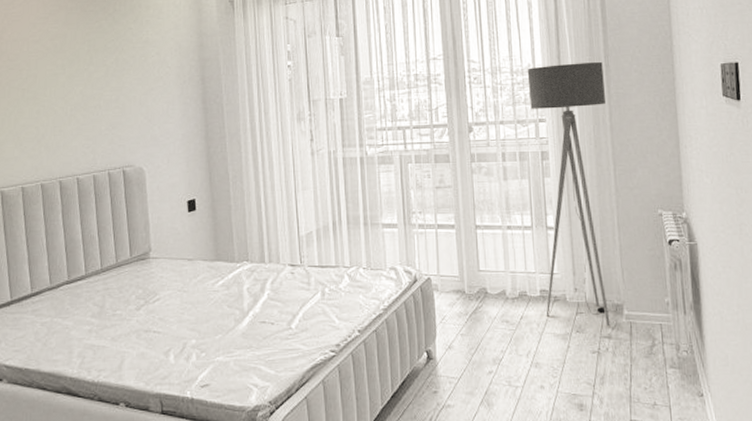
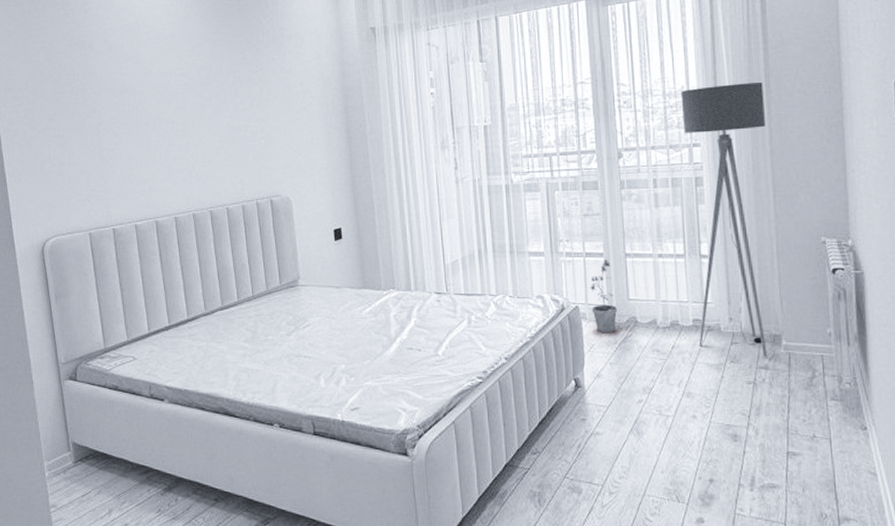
potted plant: none [441,231,468,305] -> present [589,260,617,333]

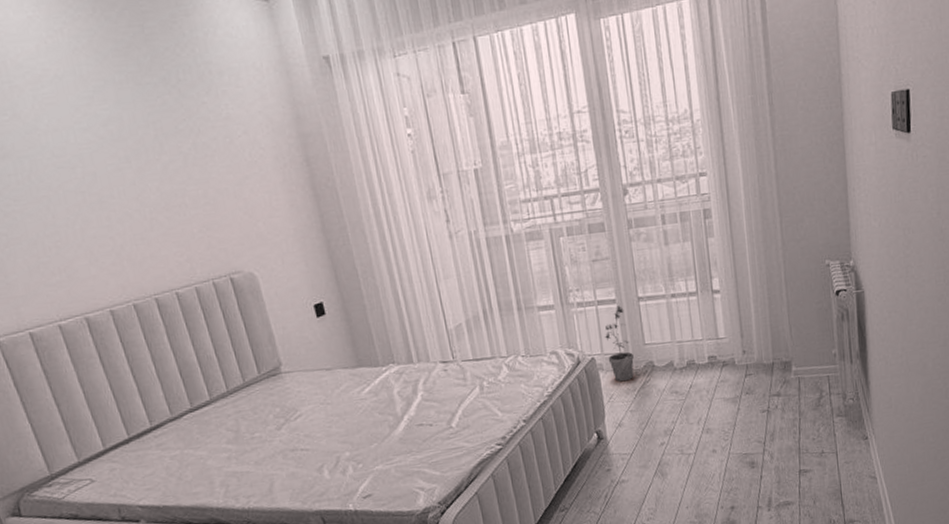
floor lamp: present [680,82,768,357] -> none [684,101,779,385]

